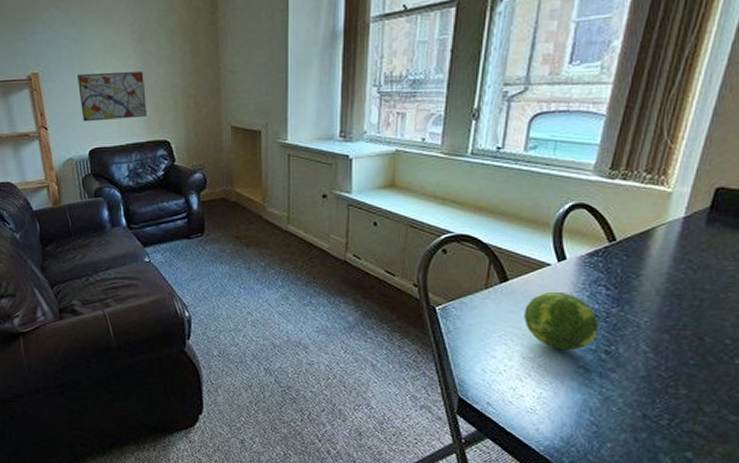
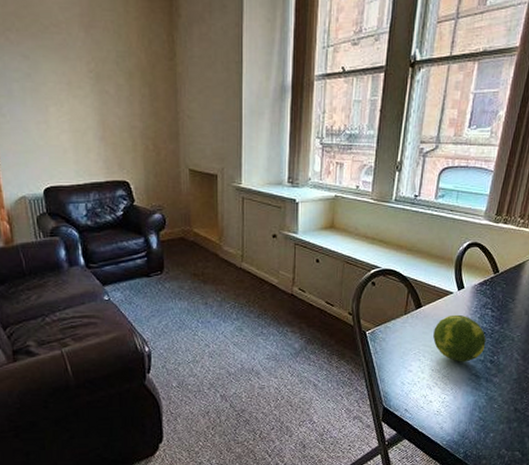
wall art: present [77,72,147,122] -> none [30,109,105,160]

